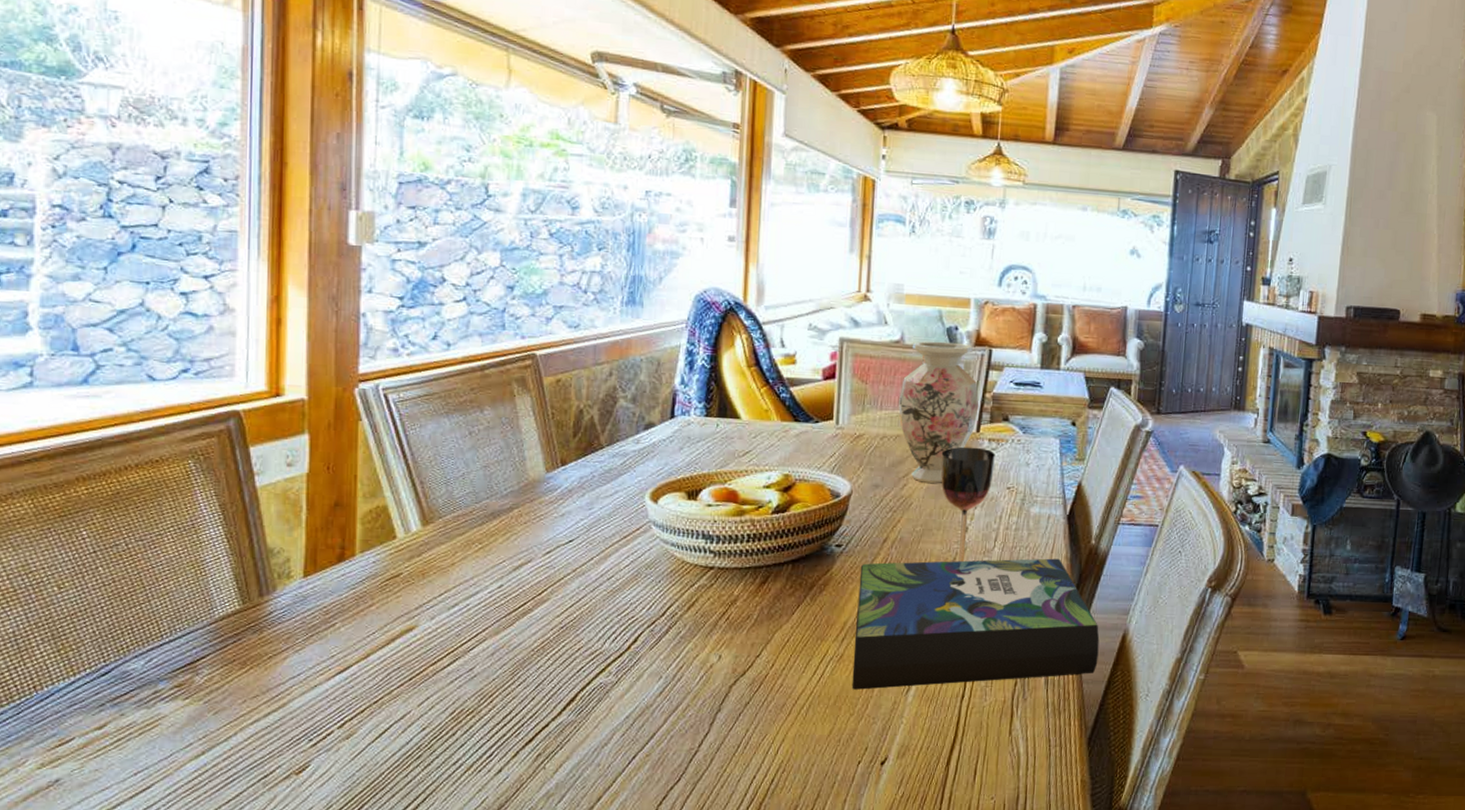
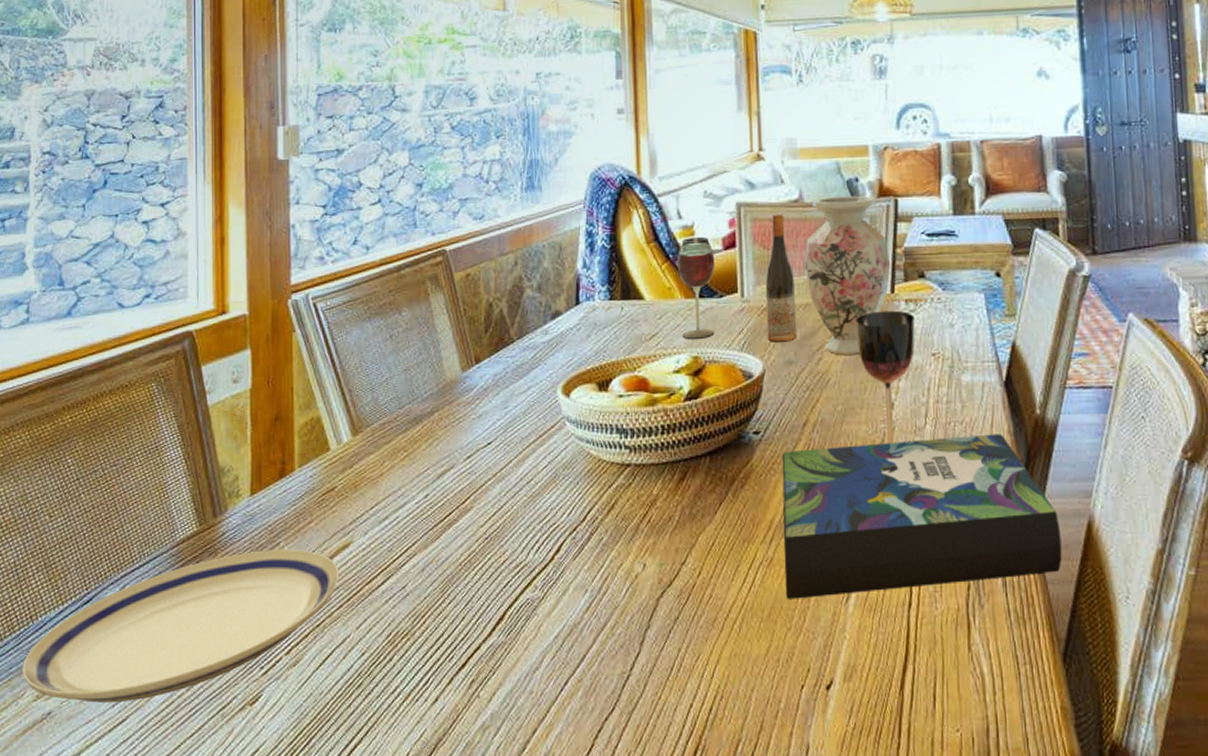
plate: none [22,630,402,771] -> present [22,550,339,703]
wineglass: none [775,365,814,460] -> present [677,237,715,340]
wine bottle: none [857,351,889,469] -> present [765,213,797,344]

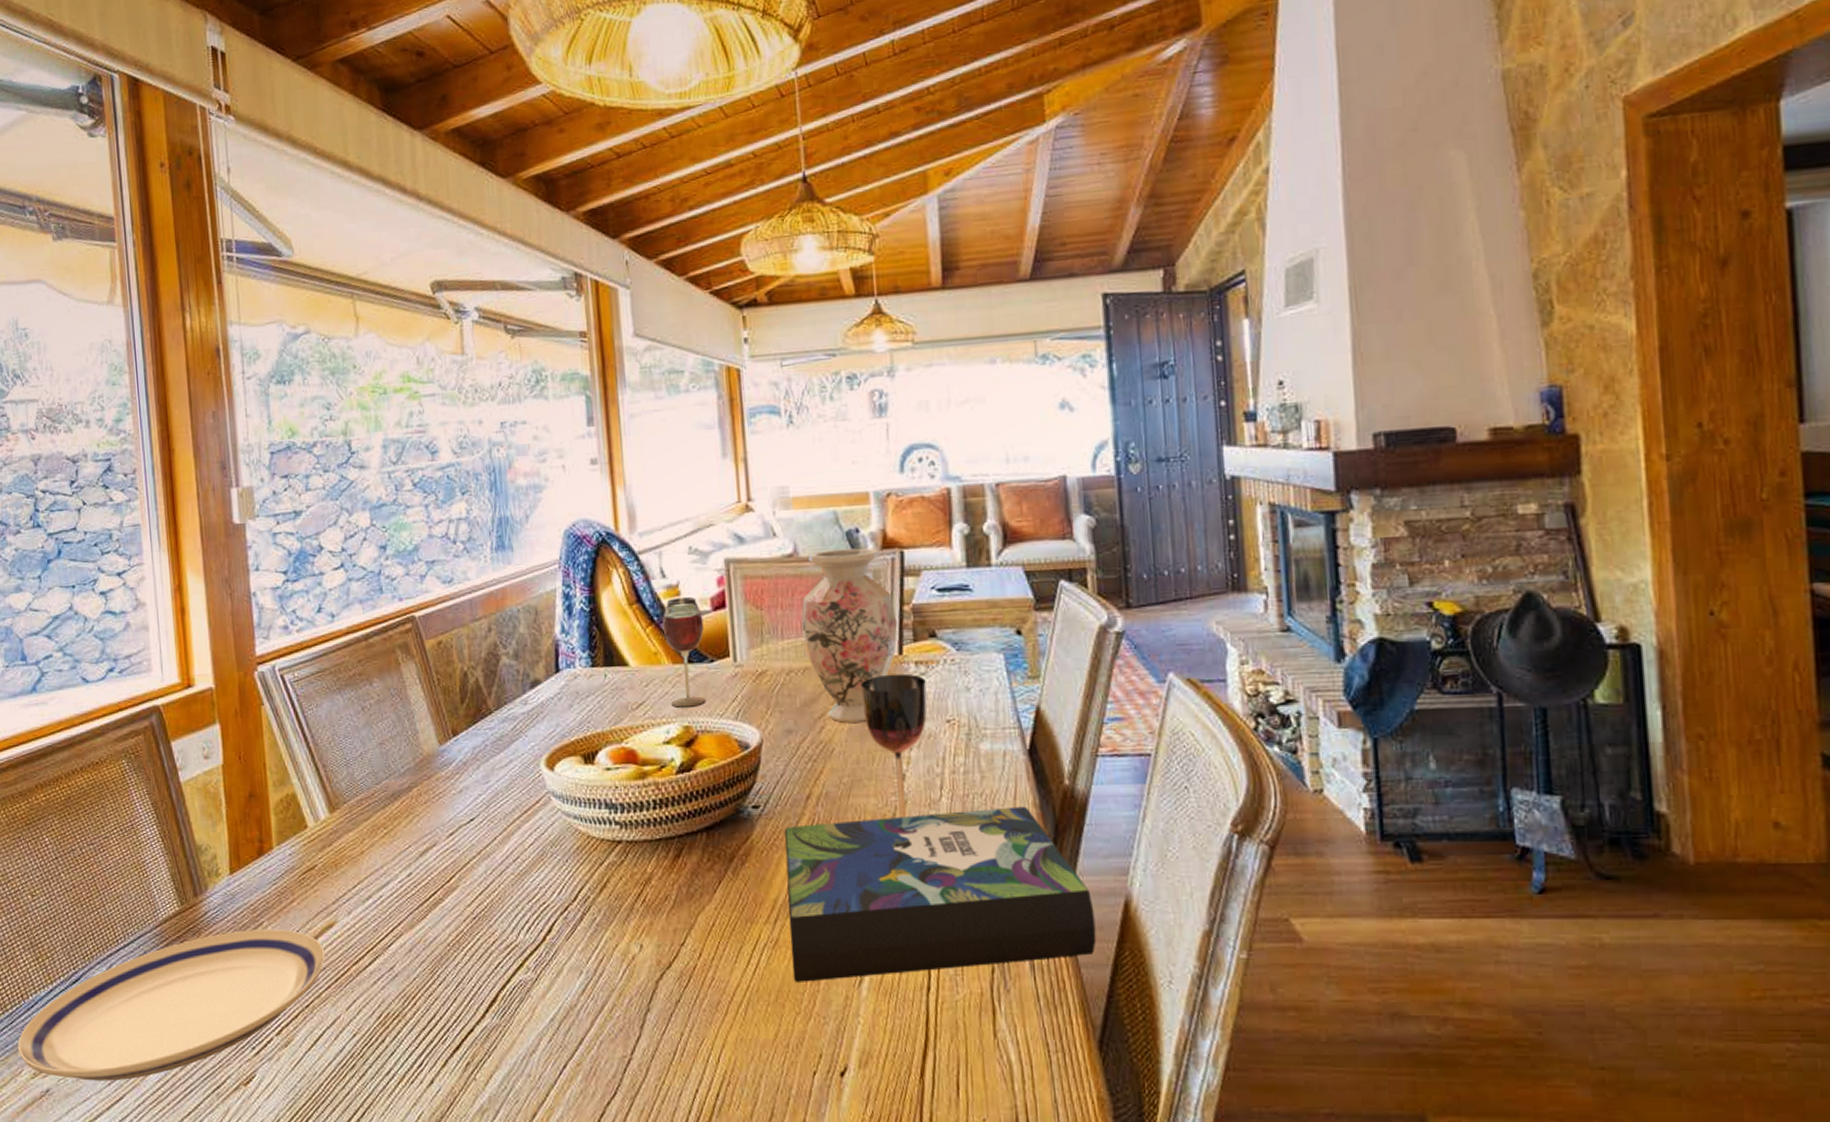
wine bottle: present [765,213,797,344] -> none [759,570,797,711]

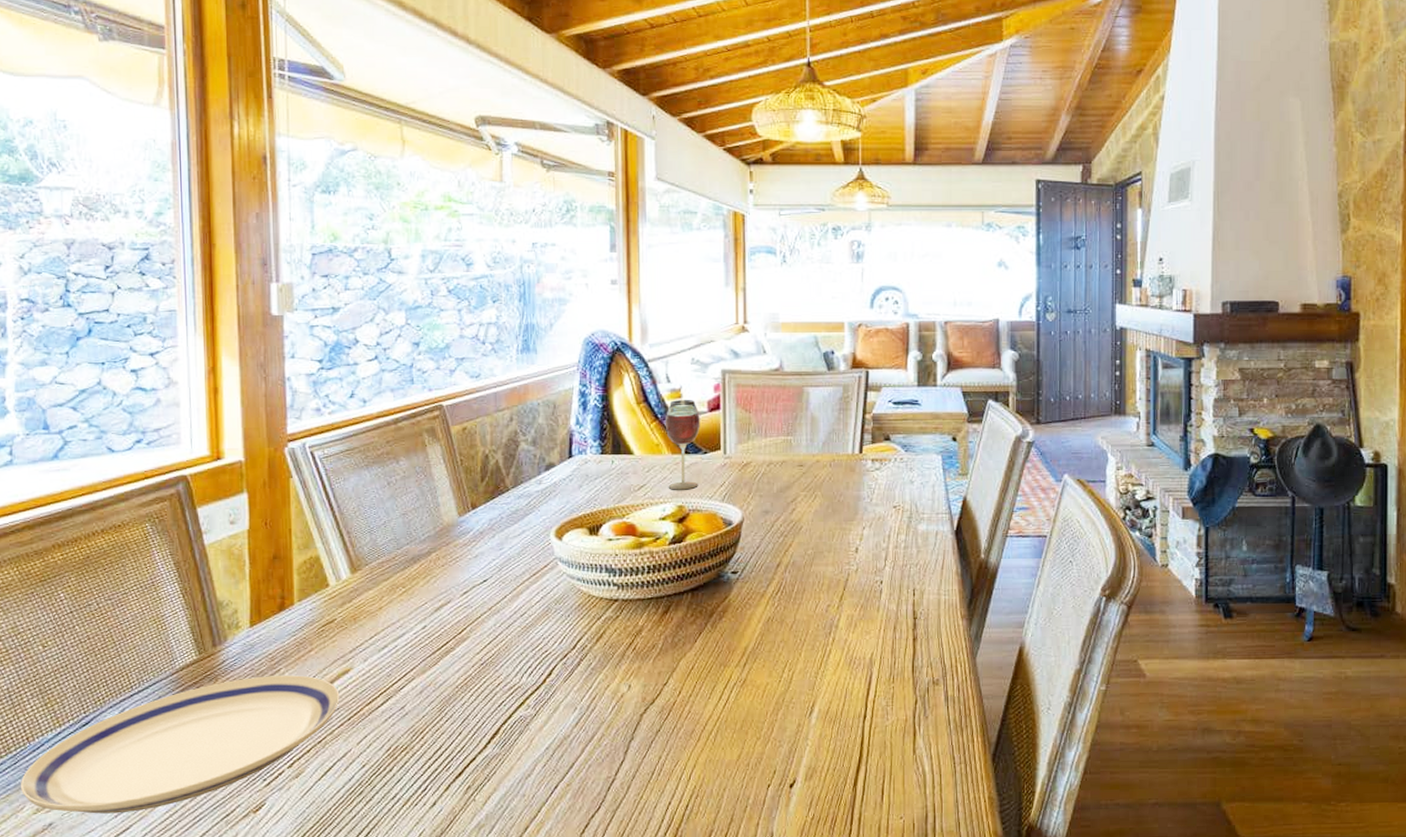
book: present [784,806,1097,982] -> none [756,574,996,714]
vase: present [801,547,898,724] -> none [782,366,860,507]
wineglass: present [860,673,928,819] -> none [827,468,879,583]

